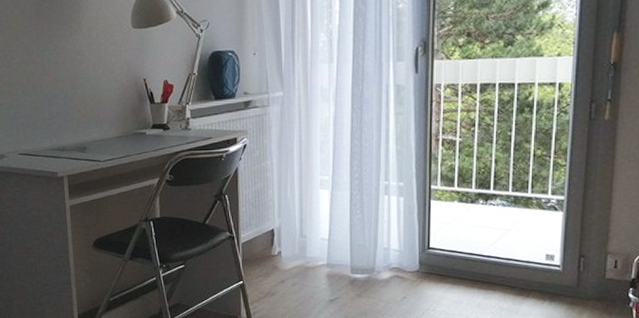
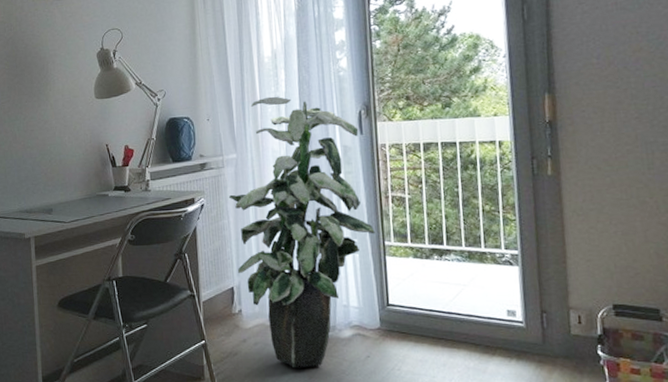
indoor plant: none [272,29,422,308] -> present [228,96,375,368]

